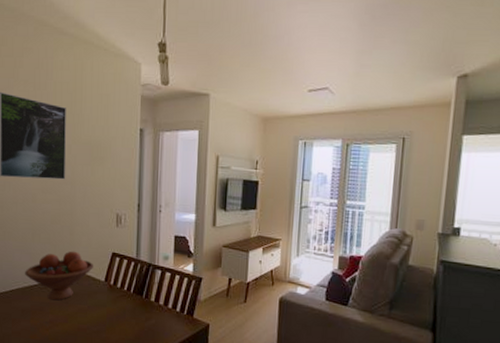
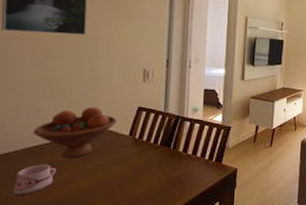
mug: none [11,304,43,333] -> present [13,164,56,196]

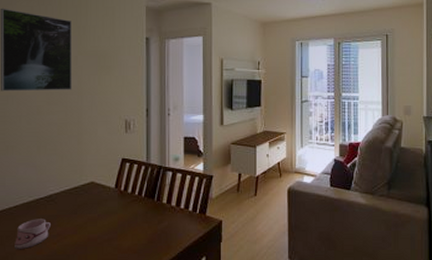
fruit bowl: present [32,106,118,158] -> none [29,160,104,212]

